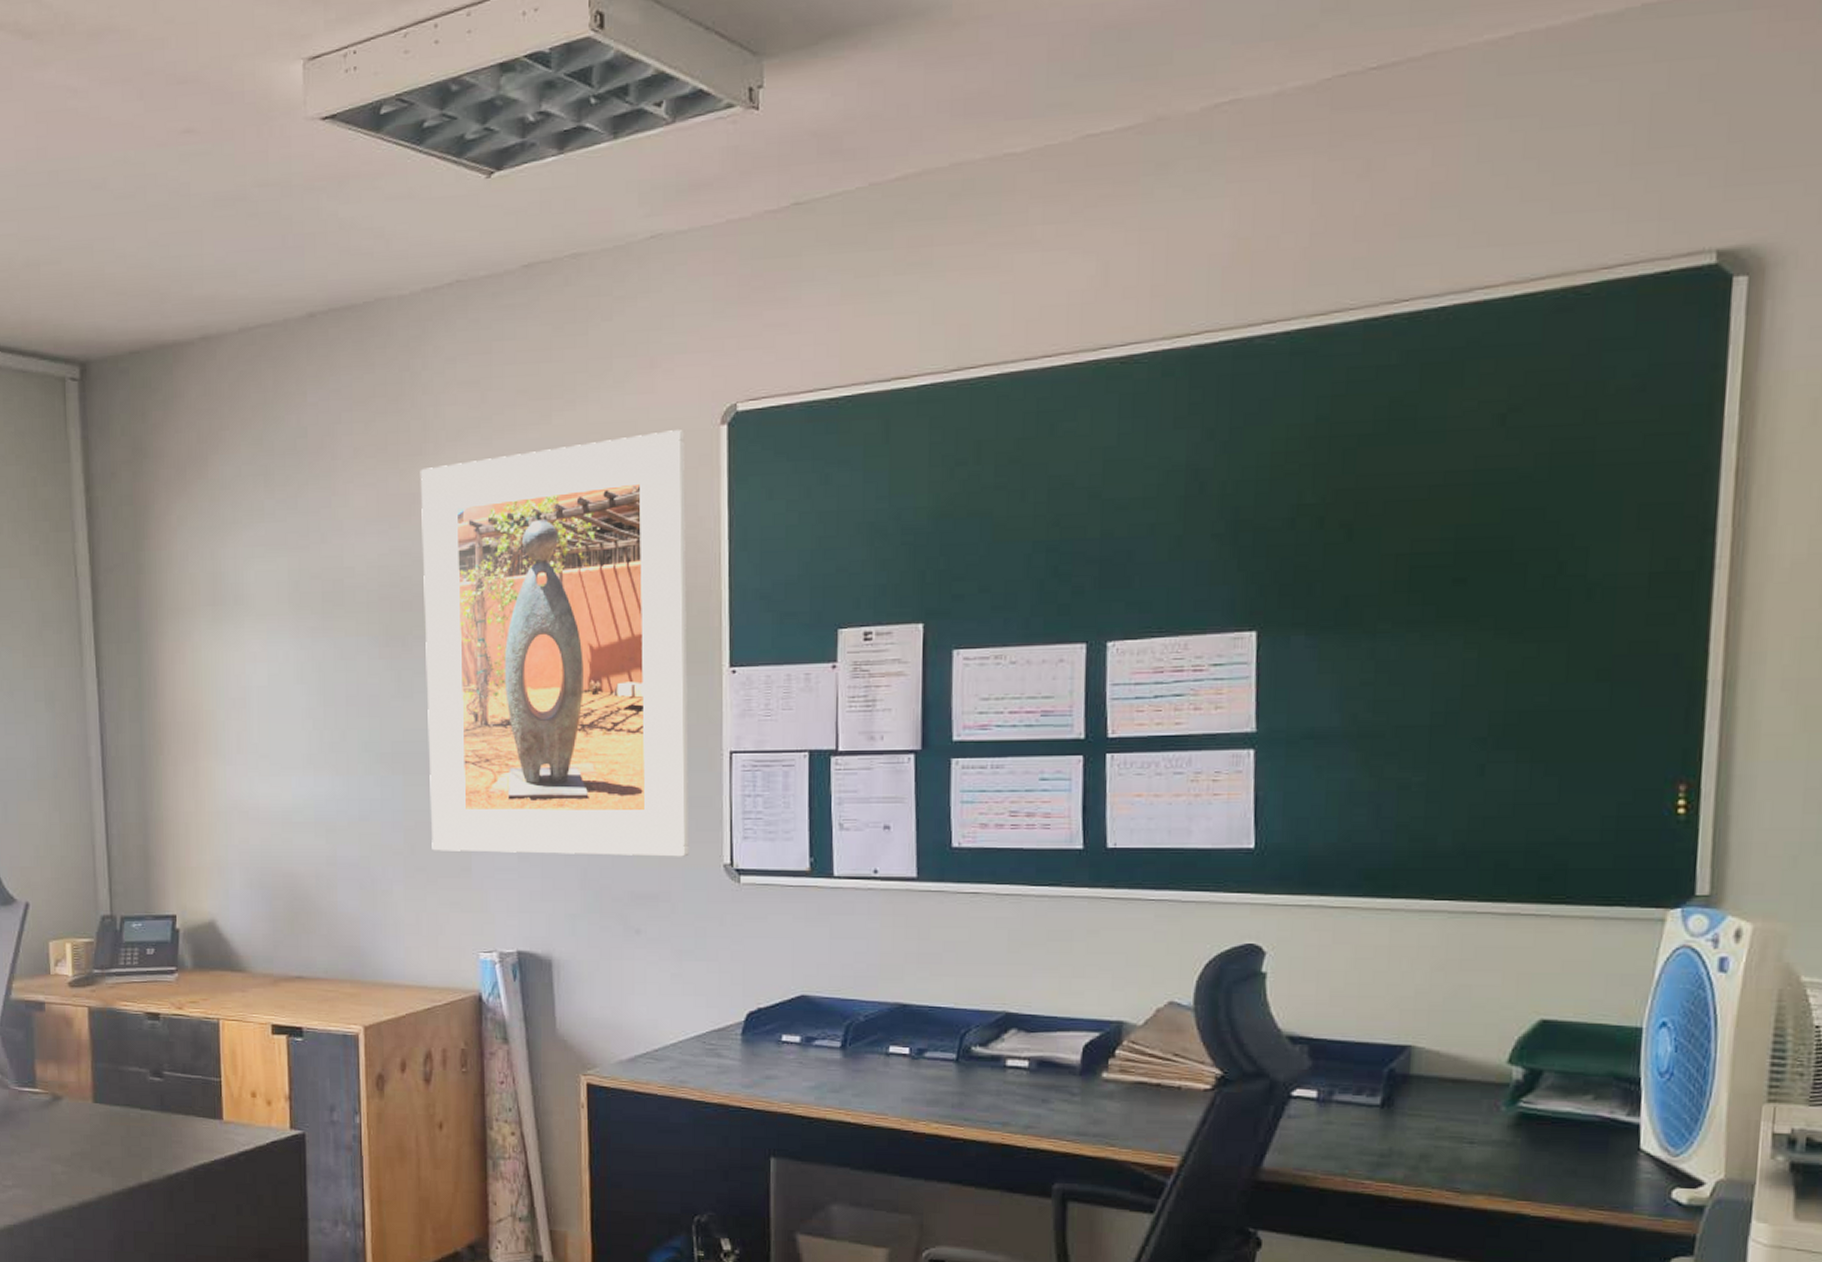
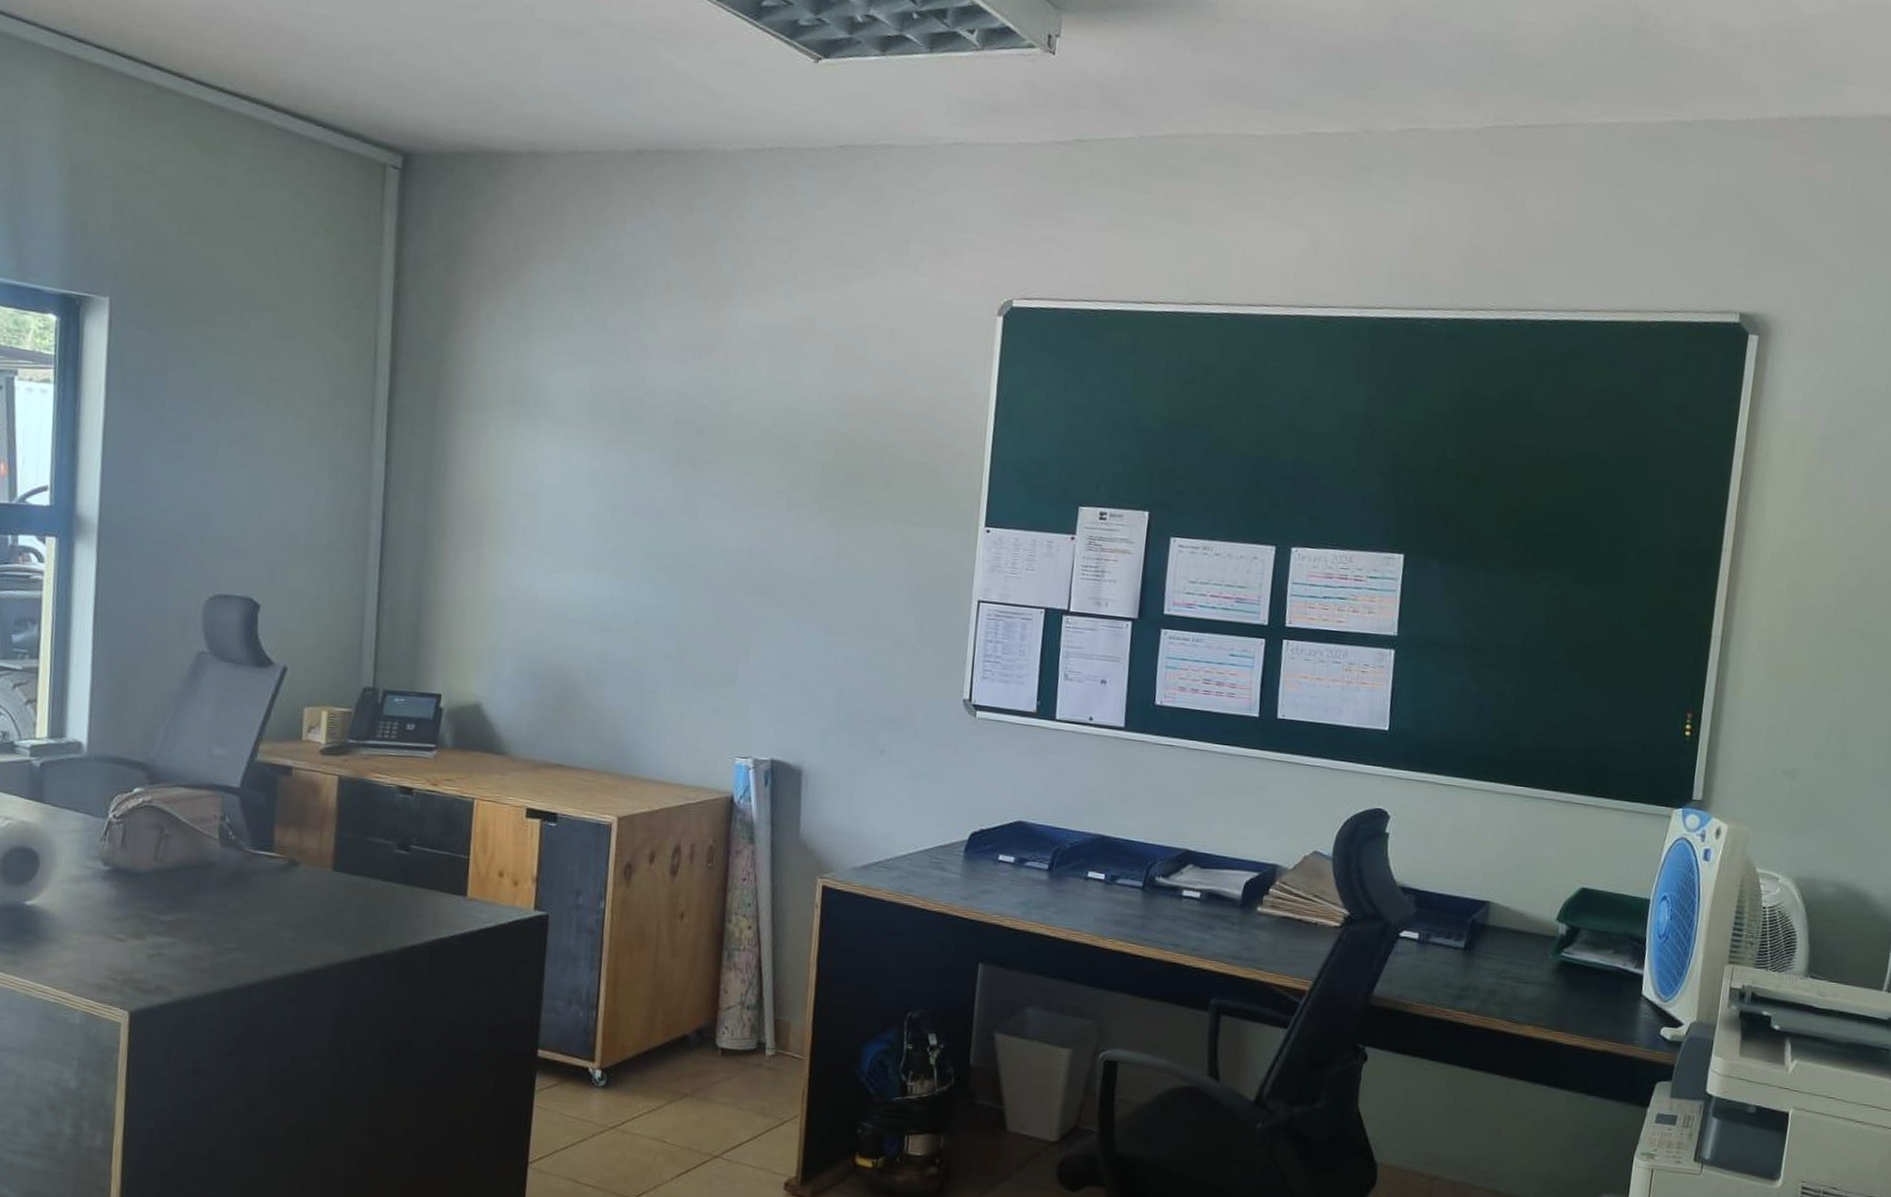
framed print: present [420,430,689,857] -> none [701,309,966,689]

